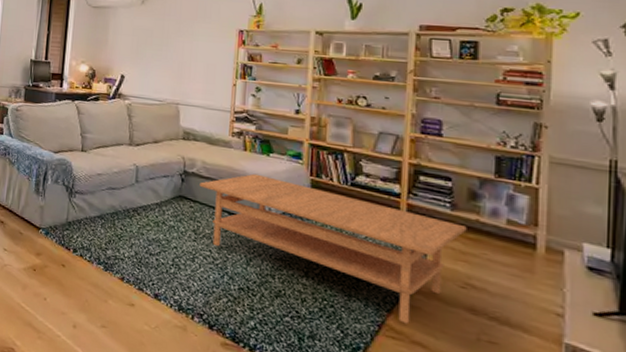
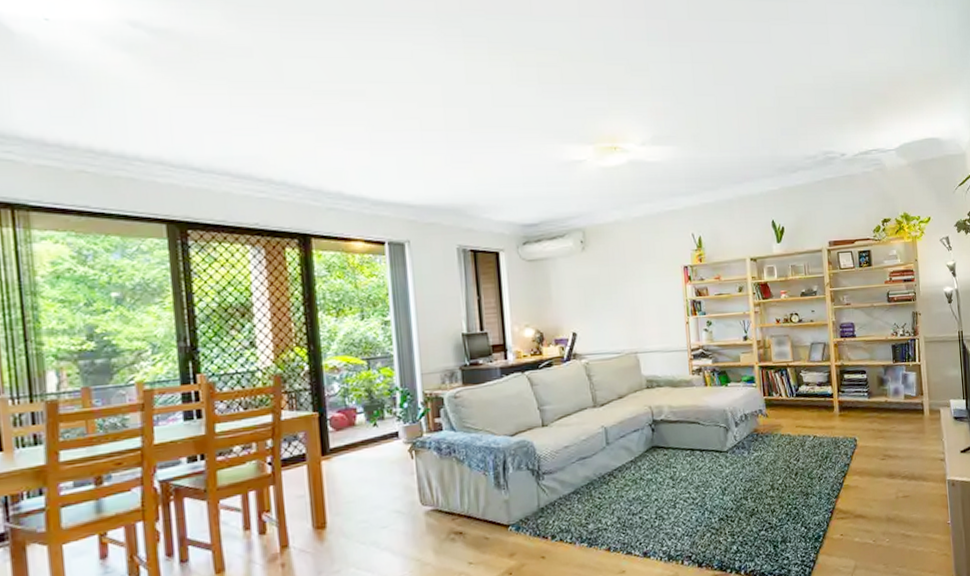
coffee table: present [199,173,467,324] -> none [669,406,880,504]

